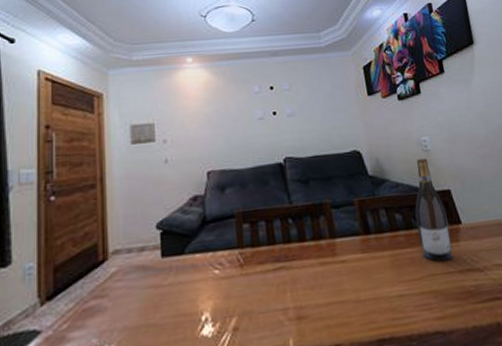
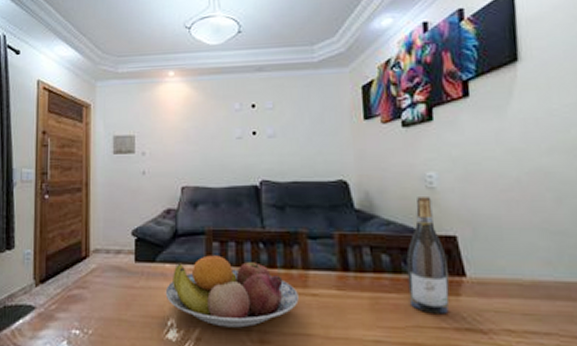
fruit bowl: none [197,235,330,312] -> present [165,255,299,328]

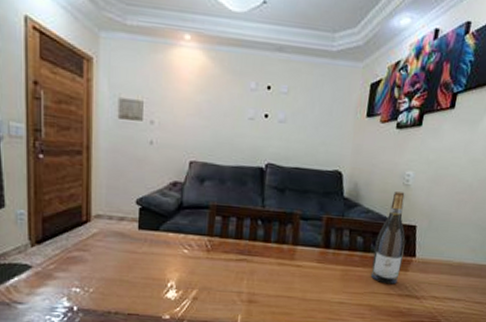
fruit bowl: present [165,255,299,328] -> none [167,227,286,290]

